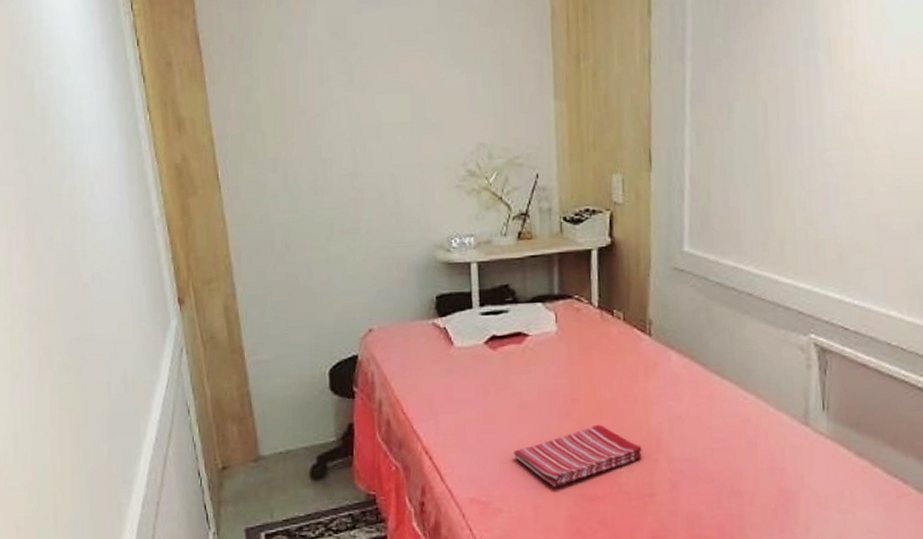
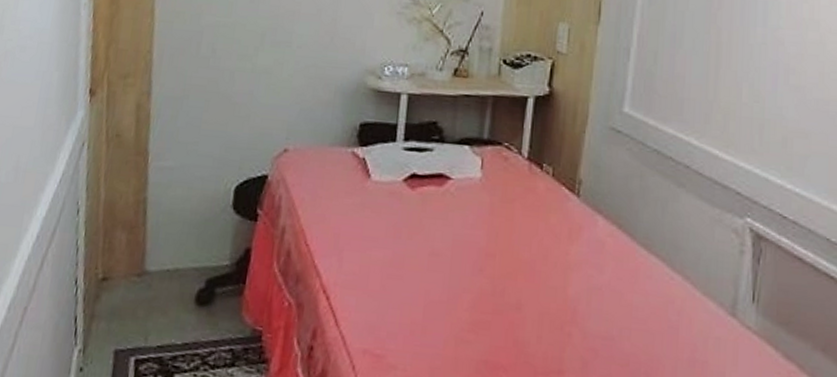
dish towel: present [512,424,642,487] -> none [416,285,556,349]

